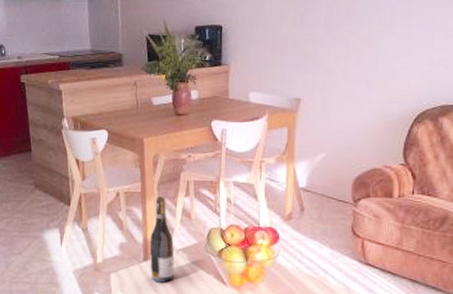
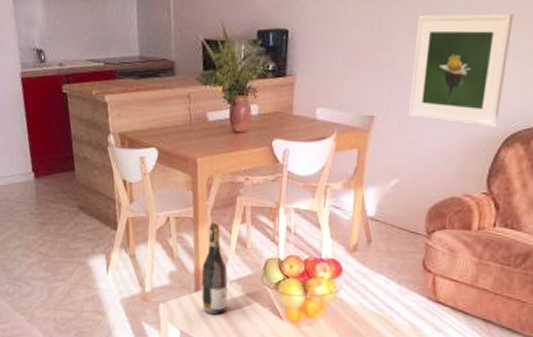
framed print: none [330,11,415,106] -> present [408,13,514,127]

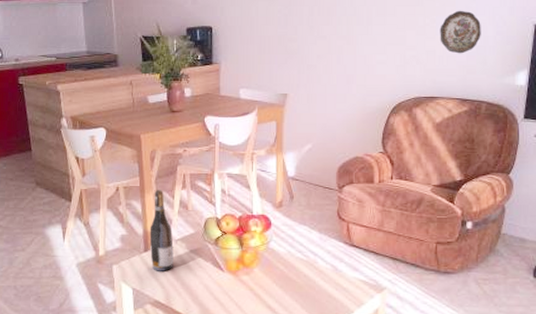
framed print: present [408,13,514,127] -> none [314,11,388,99]

